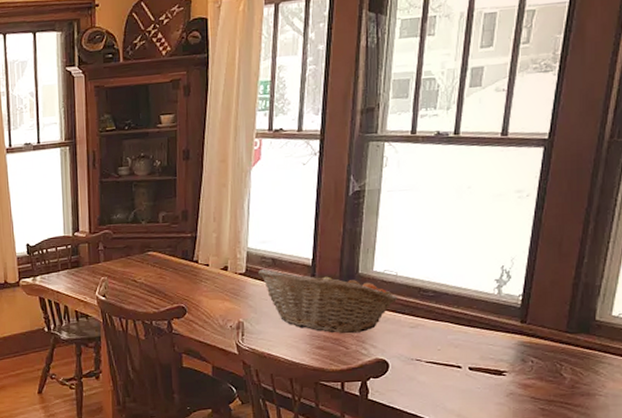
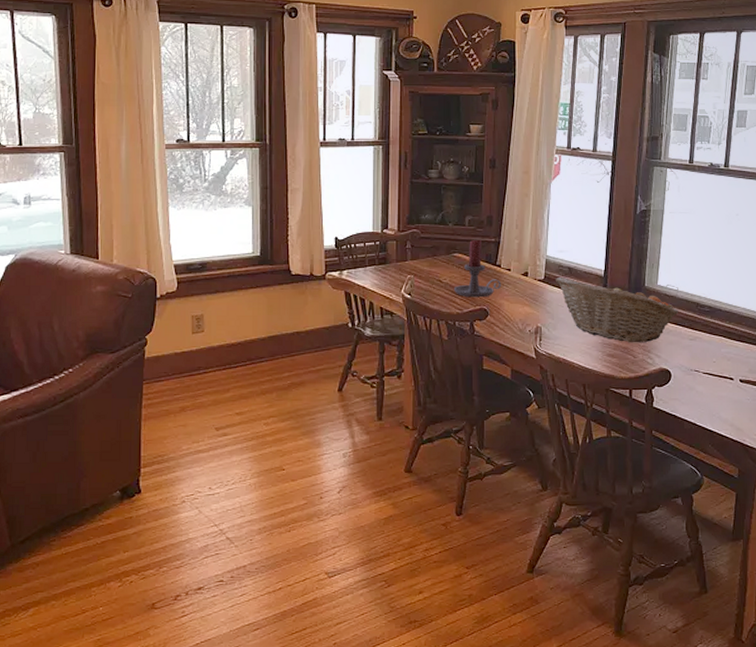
candle holder: none [149,236,200,296] -> present [453,239,502,298]

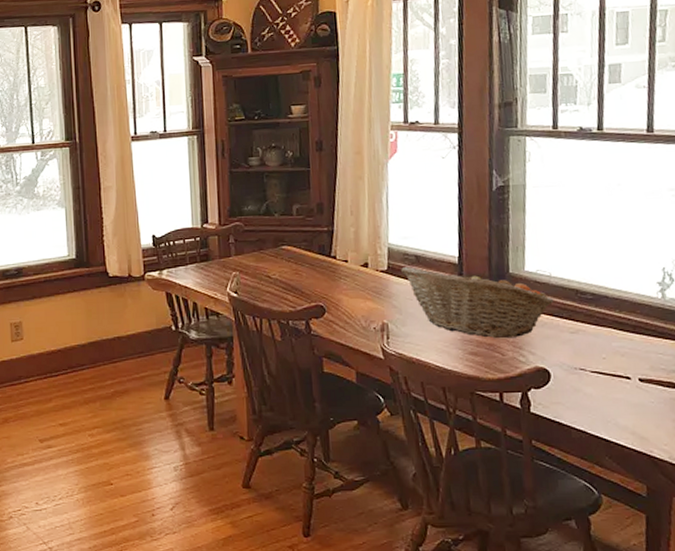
candle holder: present [453,239,502,298] -> none [284,229,339,294]

